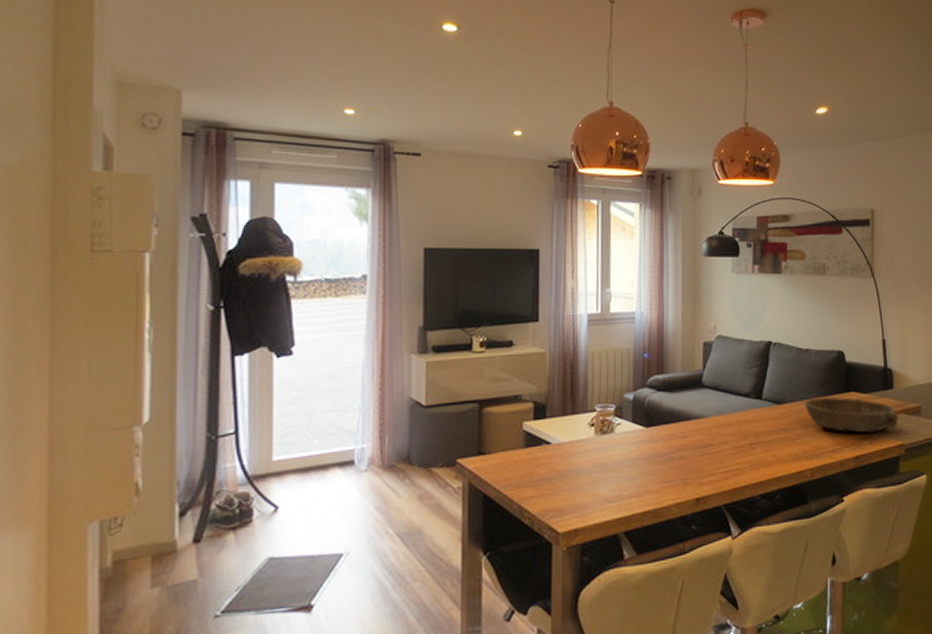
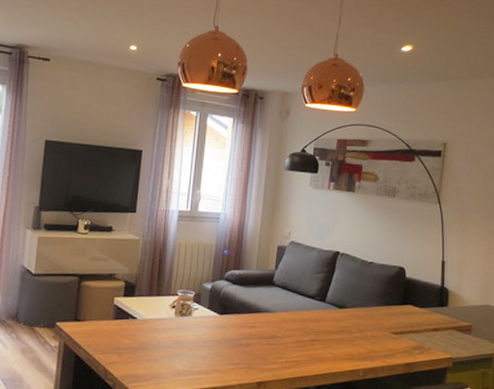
bowl: present [804,397,898,433] -> none [363,306,449,344]

